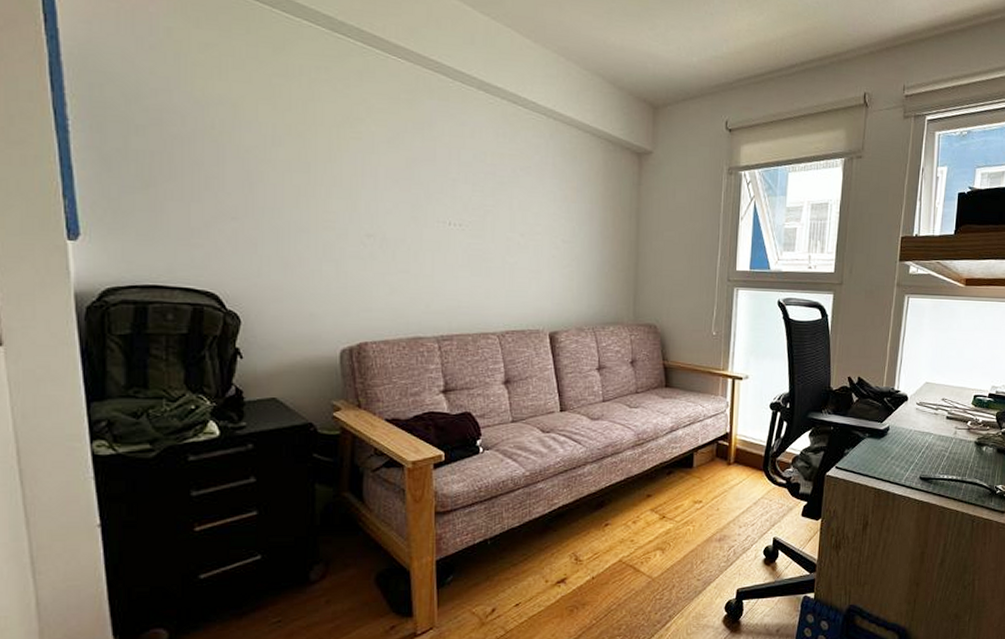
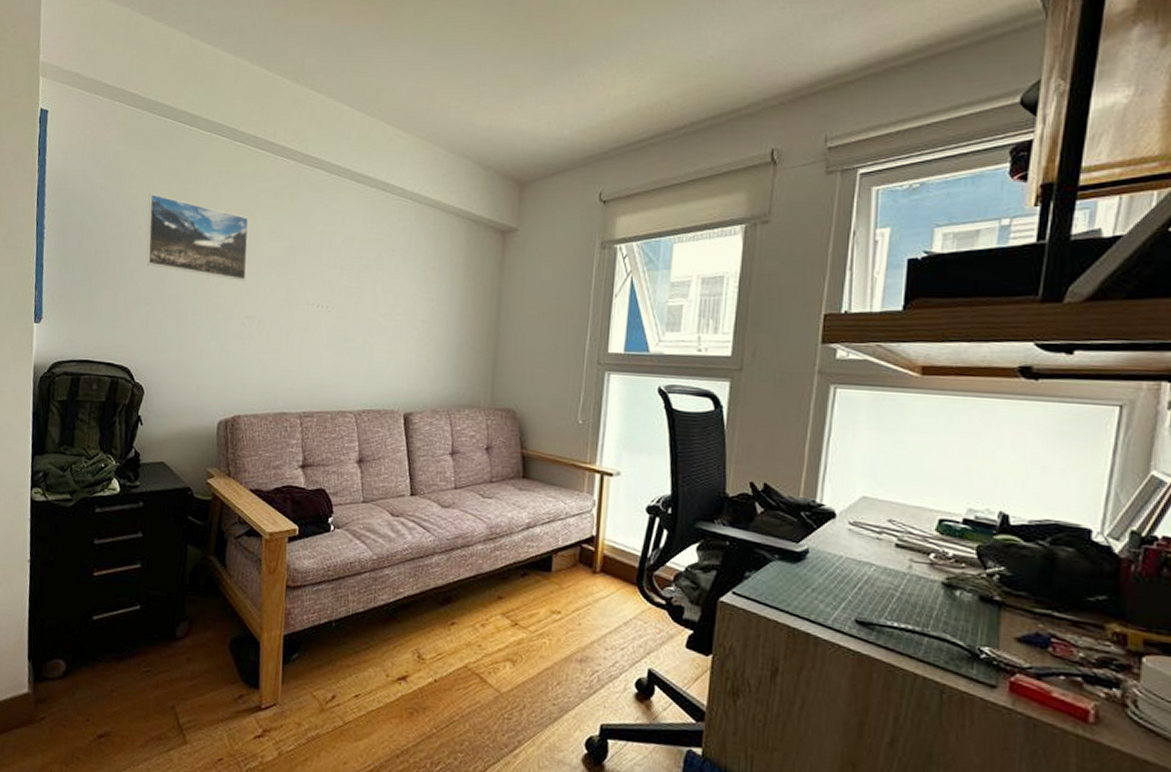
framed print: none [222,85,362,195] -> present [146,193,249,281]

